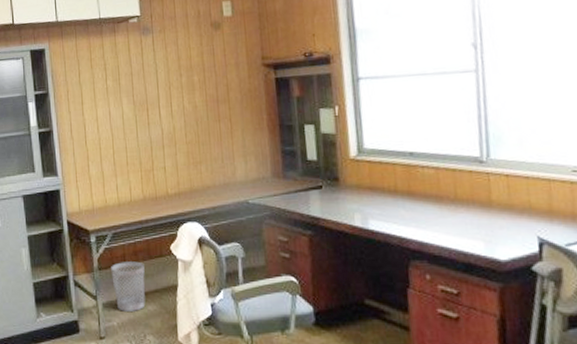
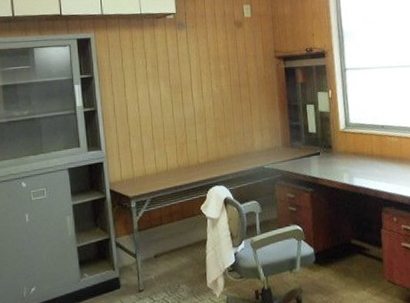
wastebasket: present [111,261,145,311] -> none [149,221,179,266]

